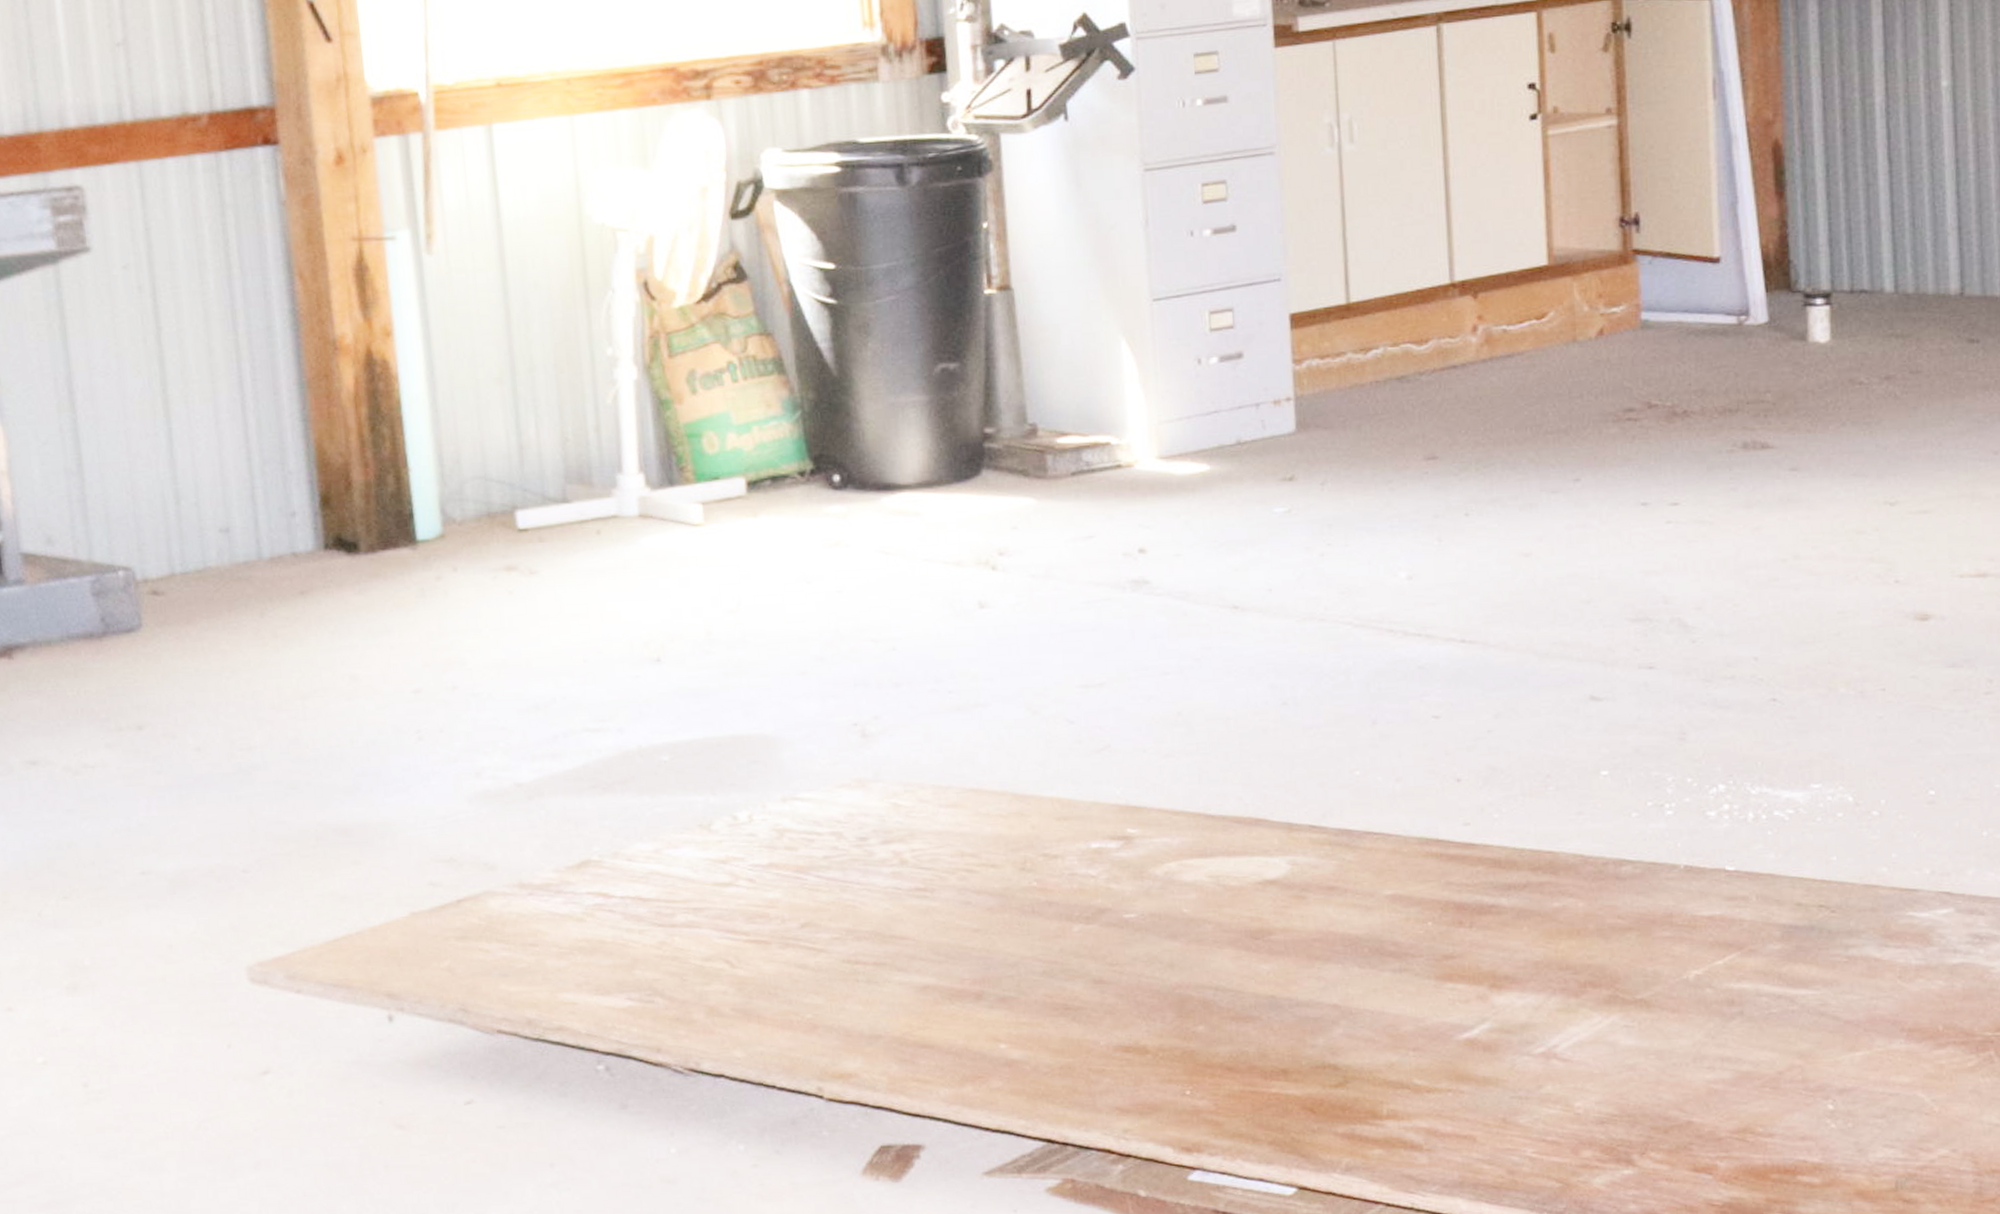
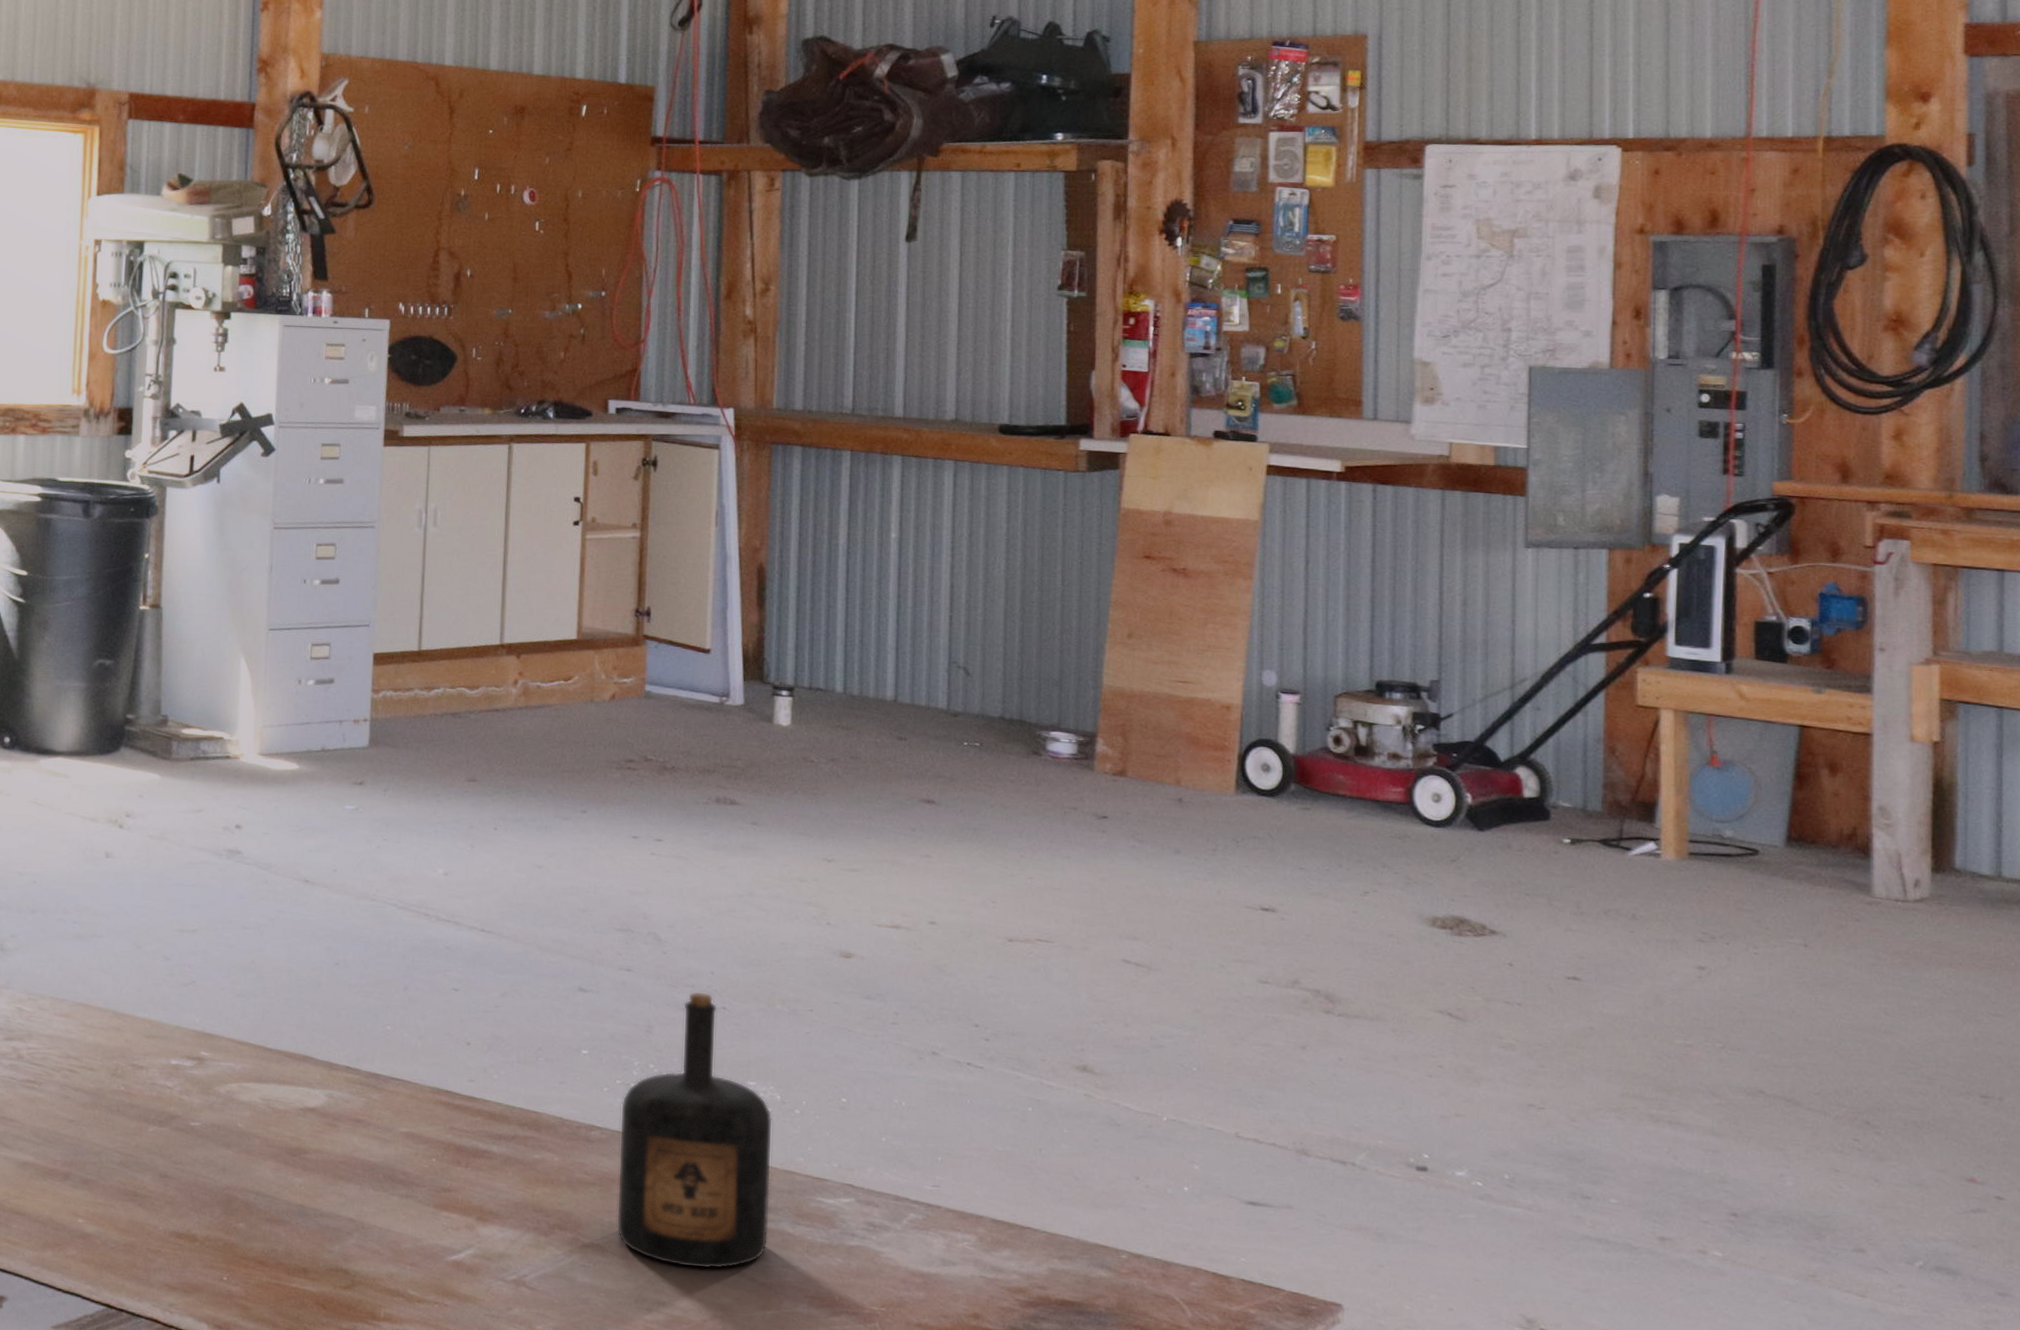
bottle: none [1655,683,1851,1014] -> present [616,991,772,1269]

